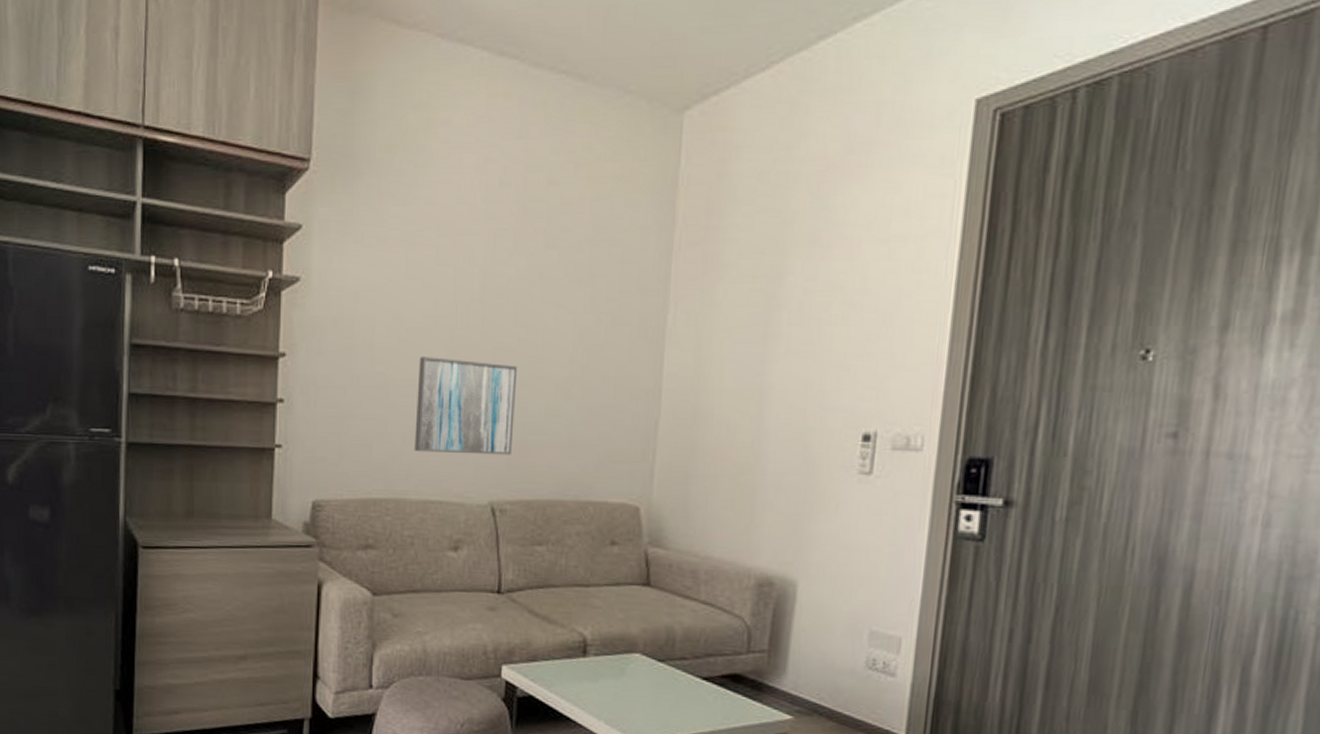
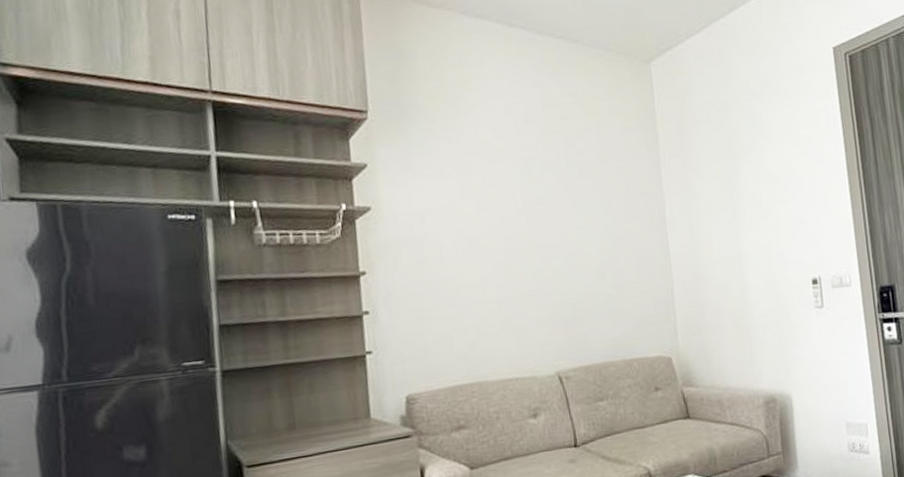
wall art: present [414,357,518,455] -> none [482,259,568,340]

